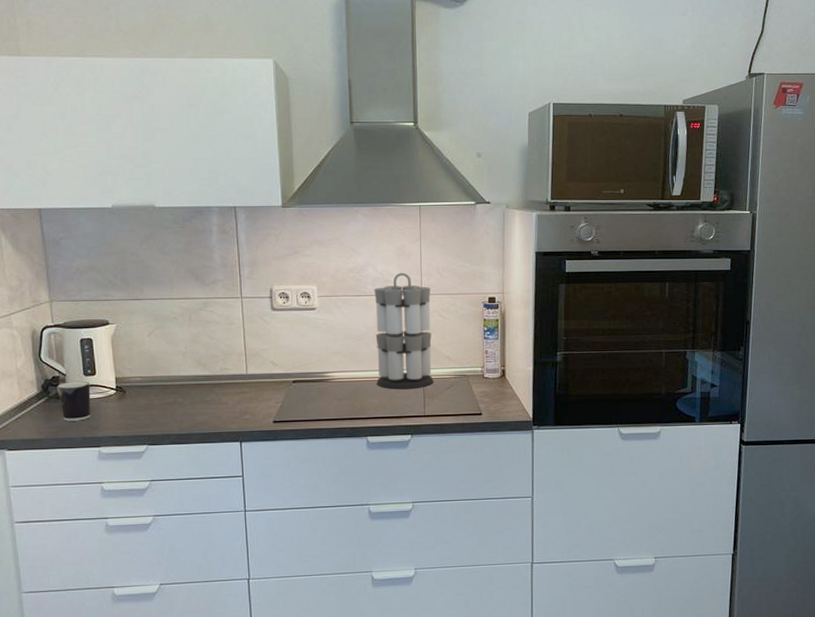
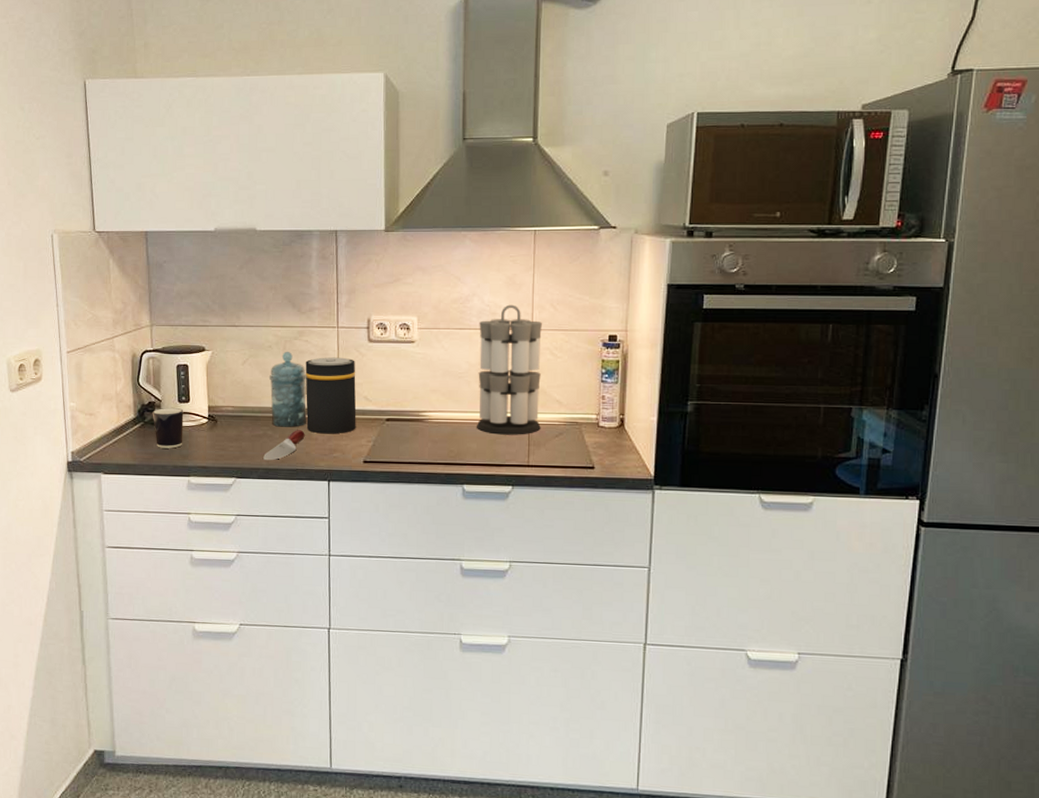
canister: none [175,321,216,394] -> present [268,351,307,427]
kitchen knife: none [175,395,215,427] -> present [263,430,305,461]
cylinder: none [211,325,264,398] -> present [305,357,356,434]

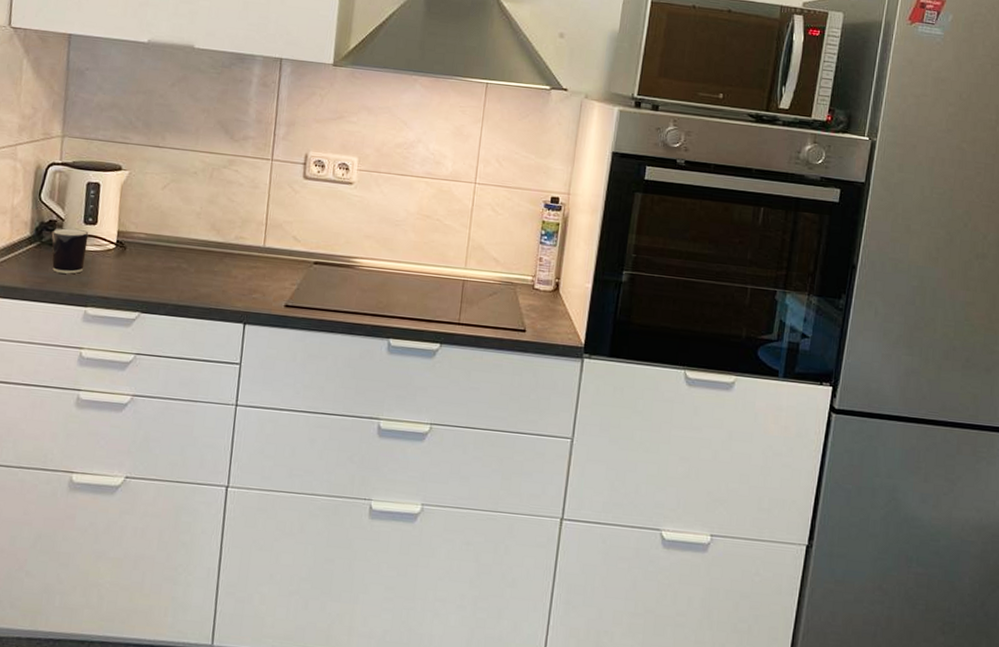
kitchen knife: present [263,430,305,461] -> none [174,265,224,297]
canister: present [268,351,307,427] -> none [188,179,233,262]
cylinder: present [305,357,356,434] -> none [226,190,287,274]
spice rack: present [477,304,542,435] -> none [409,155,486,291]

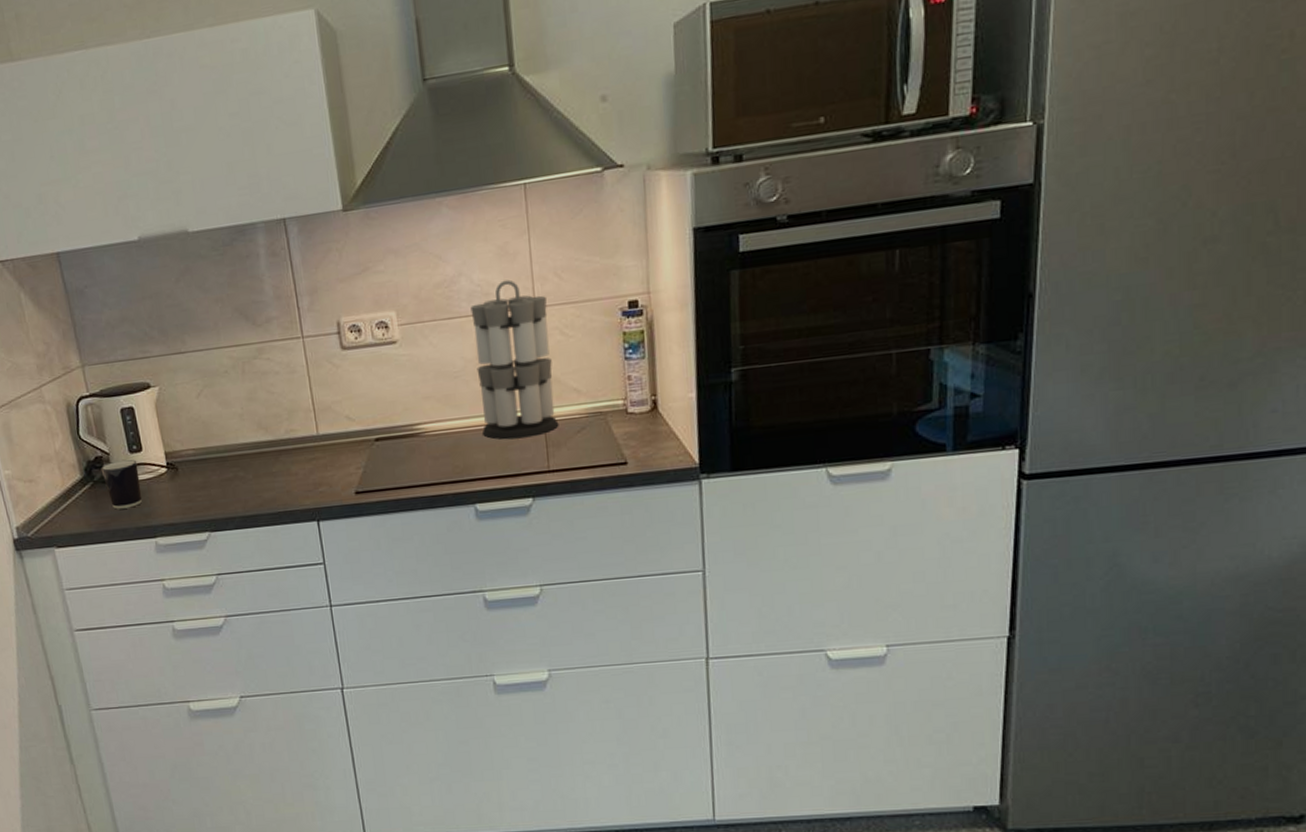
spice rack: none [409,155,486,291] -> present [470,279,559,440]

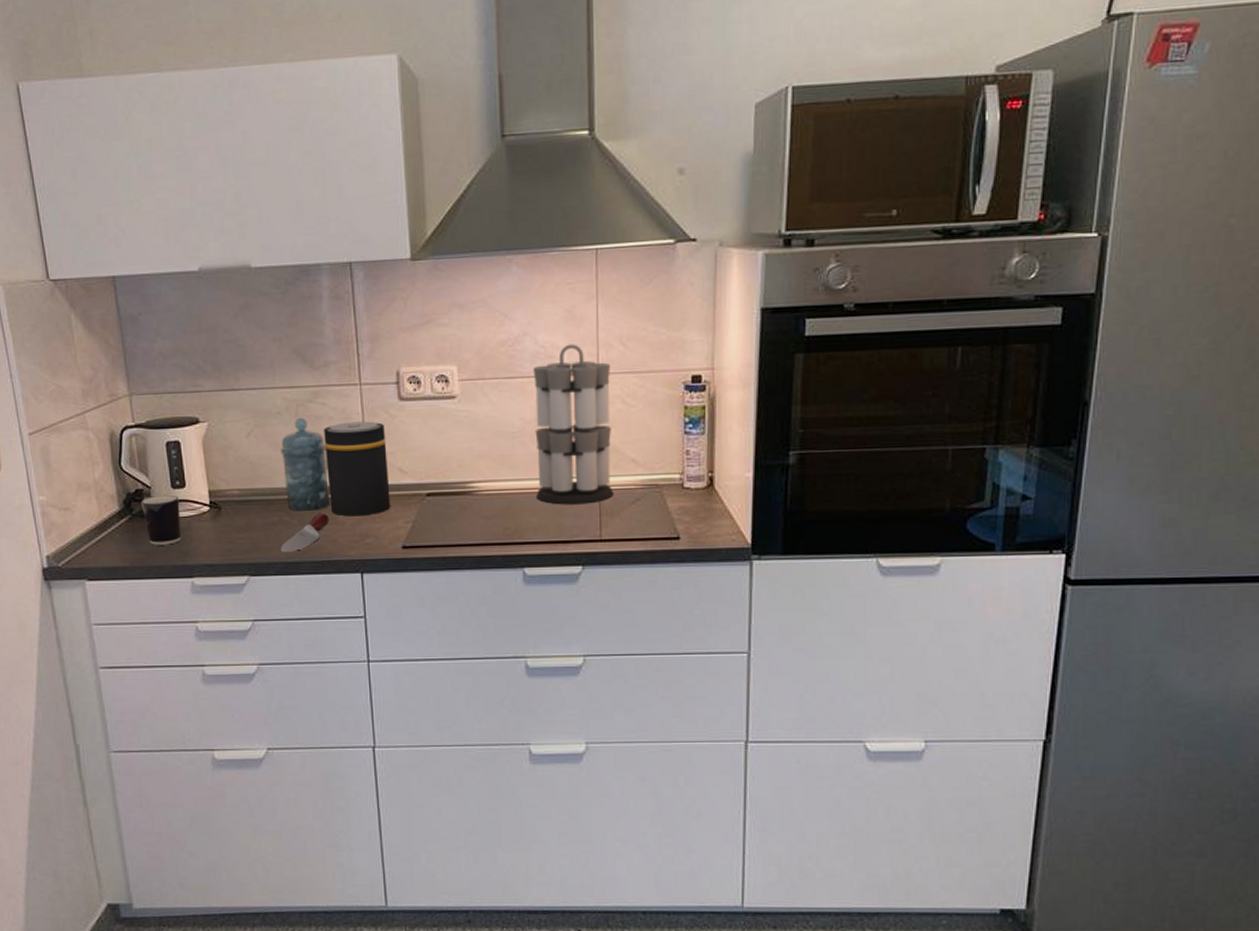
canister: none [230,374,282,466] -> present [280,417,330,511]
kitchen knife: none [238,465,283,507] -> present [281,513,329,553]
cylinder: none [270,372,341,467] -> present [323,421,391,517]

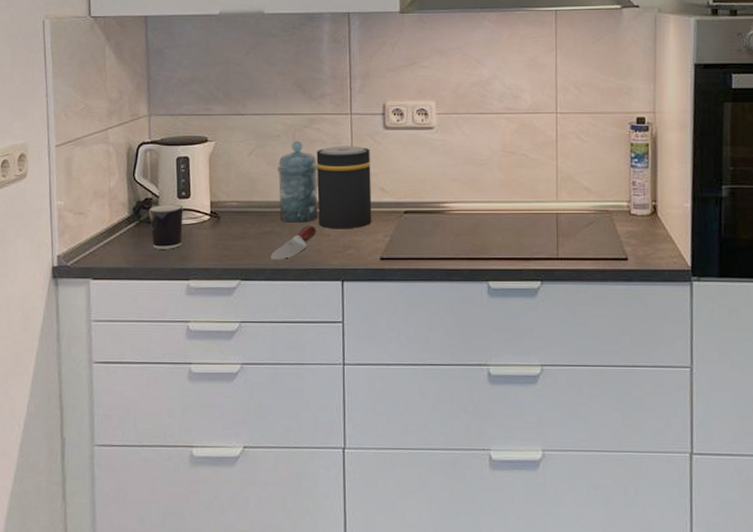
spice rack: present [533,344,614,505] -> none [501,87,570,226]

